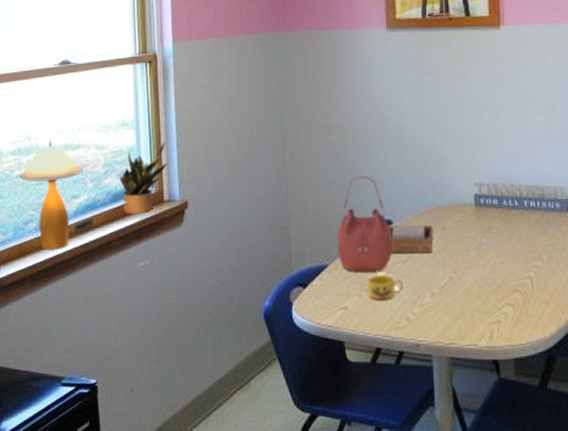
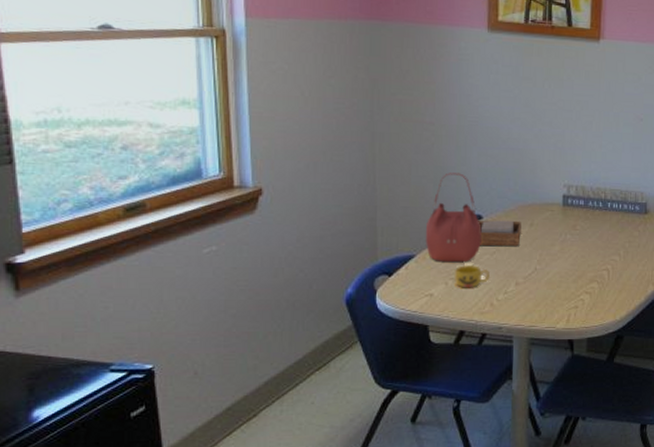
table lamp: present [20,139,84,251] -> none [47,112,133,234]
potted plant: present [119,141,168,215] -> none [179,124,238,200]

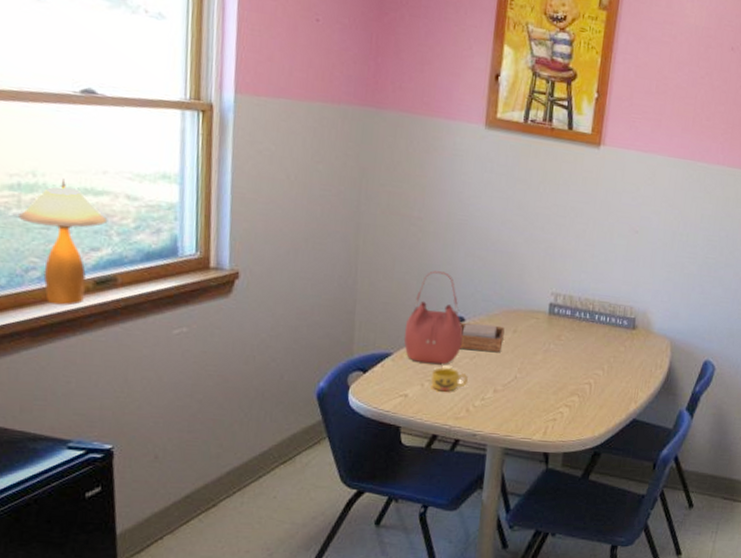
table lamp: none [47,112,133,234] -> present [19,178,108,306]

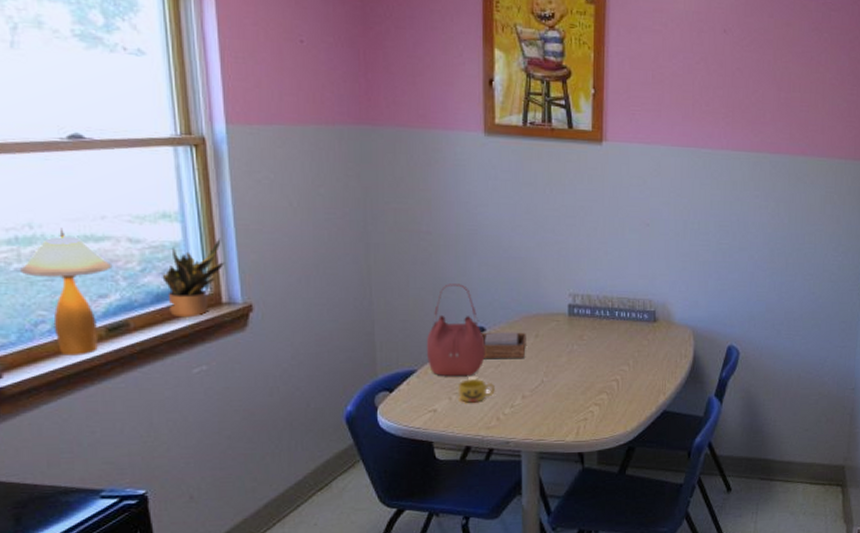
potted plant: none [154,203,218,279] -> present [162,237,225,318]

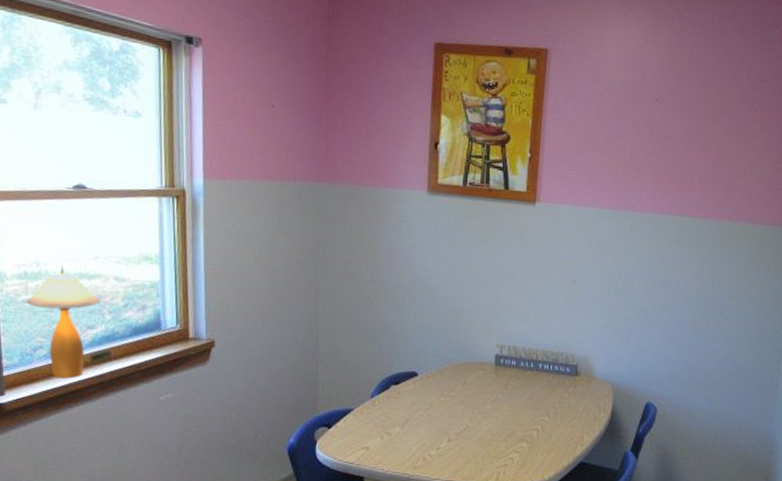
potted plant: present [162,237,225,318] -> none [140,279,194,350]
handbag: present [426,284,485,376] -> none [363,330,417,417]
cup: present [457,378,496,403] -> none [389,419,424,443]
napkin holder: present [481,332,526,359] -> none [413,377,455,404]

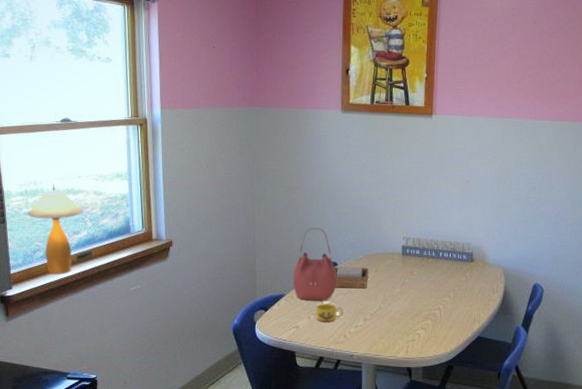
handbag: none [363,330,417,417] -> present [292,228,337,300]
cup: none [389,419,424,443] -> present [315,302,344,322]
napkin holder: none [413,377,455,404] -> present [334,266,369,289]

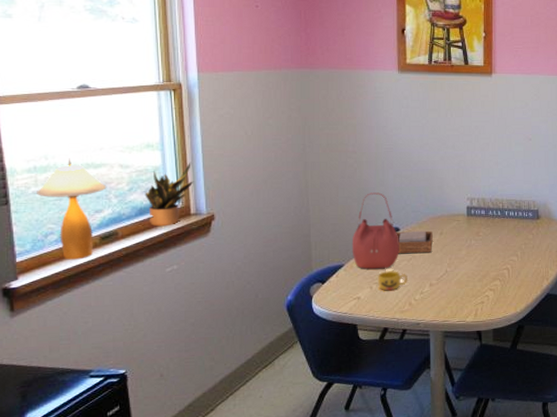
potted plant: none [114,191,156,250] -> present [145,162,194,227]

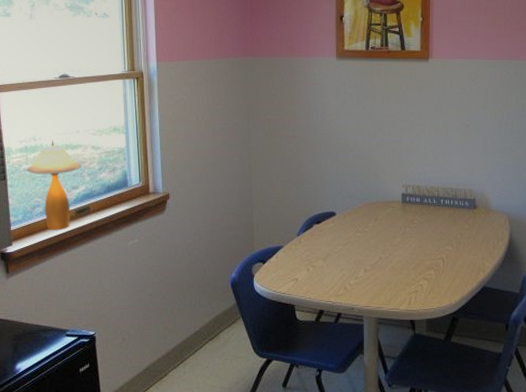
potted plant: present [145,162,194,227] -> none [112,144,153,204]
handbag: present [352,192,399,269] -> none [290,177,335,251]
cup: present [377,270,409,291] -> none [314,254,344,274]
napkin holder: present [396,230,433,254] -> none [332,216,368,239]

